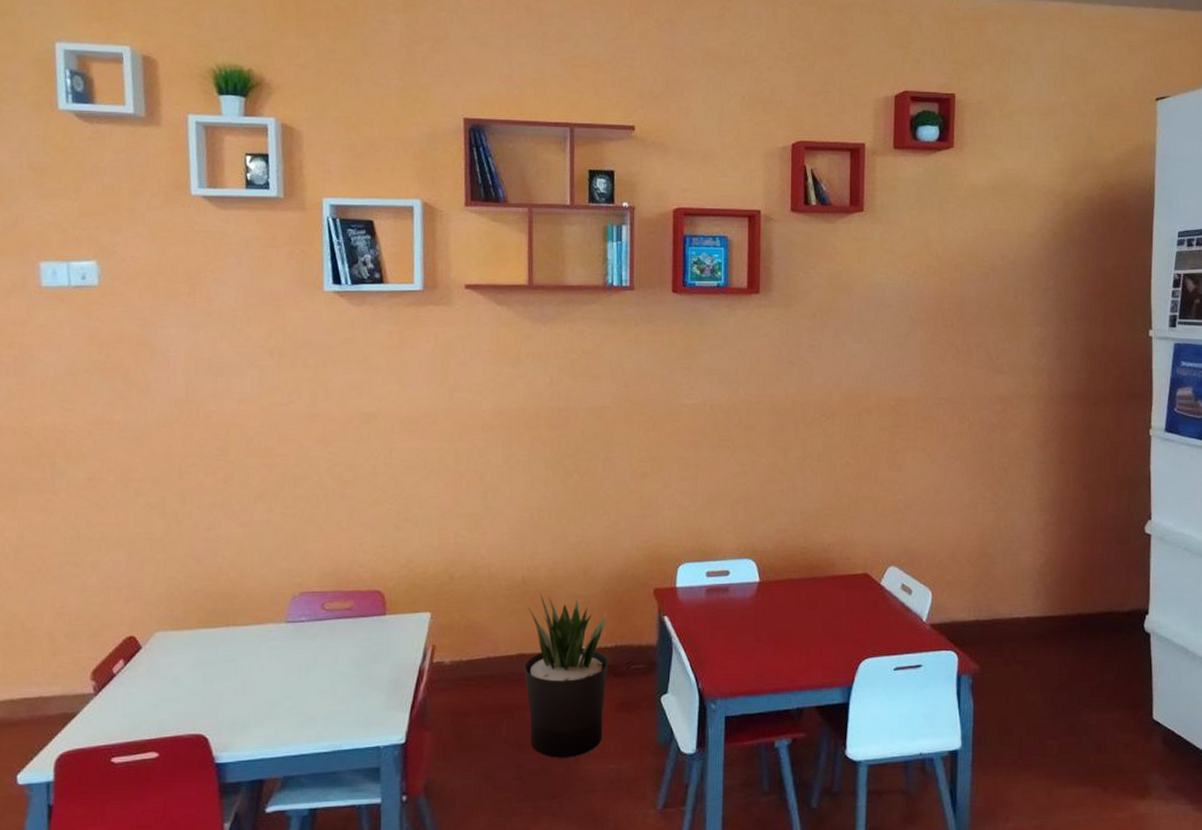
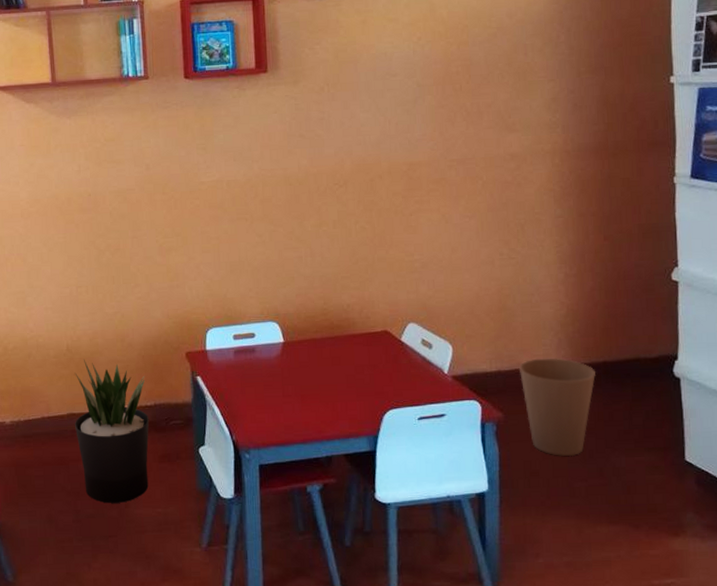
trash bin: none [996,608,1070,713] -> present [518,358,595,457]

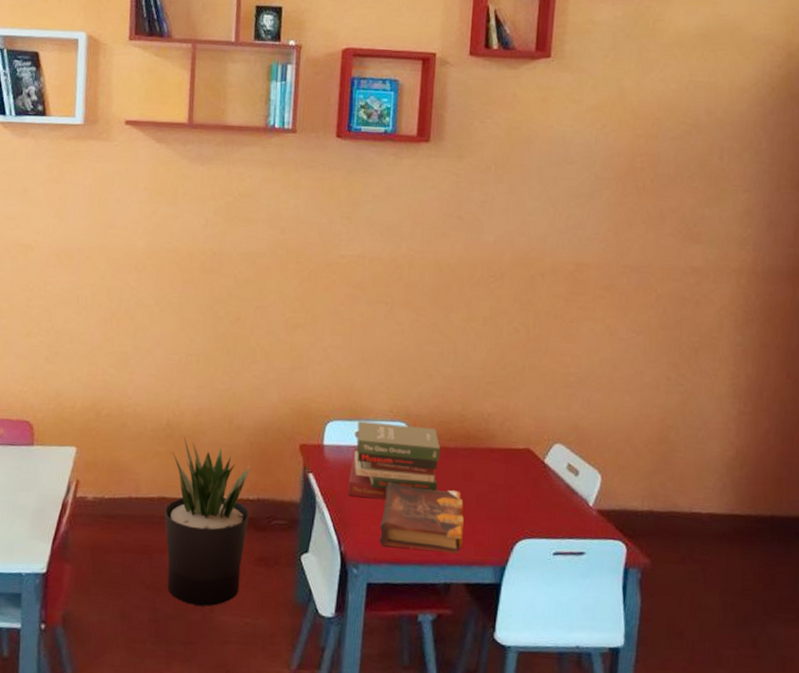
books: none [232,323,310,392] -> present [348,421,441,500]
book: none [264,375,338,432] -> present [379,482,464,554]
trash bin: present [518,358,595,457] -> none [673,502,761,620]

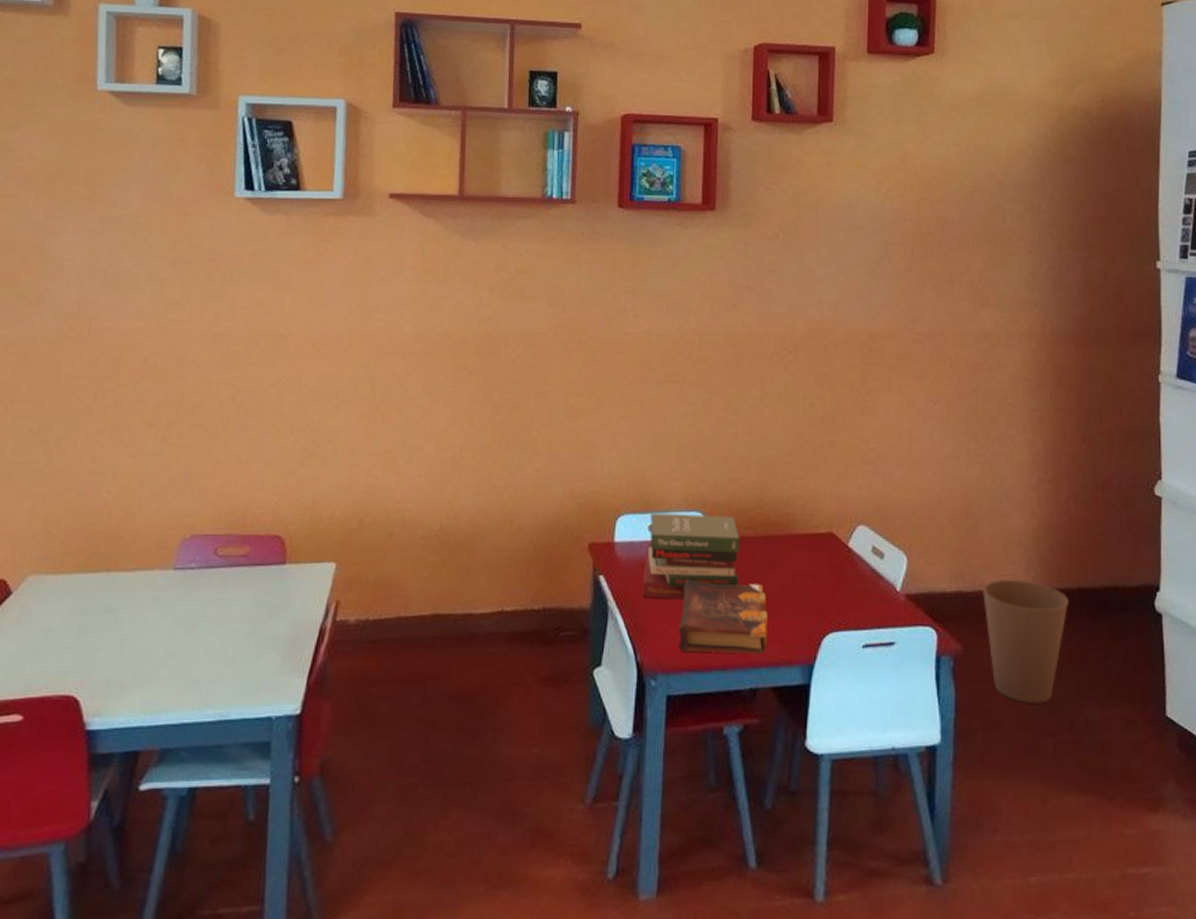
planter: present [164,437,251,607] -> none [438,543,535,738]
trash bin: none [673,502,761,620] -> present [982,579,1068,705]

